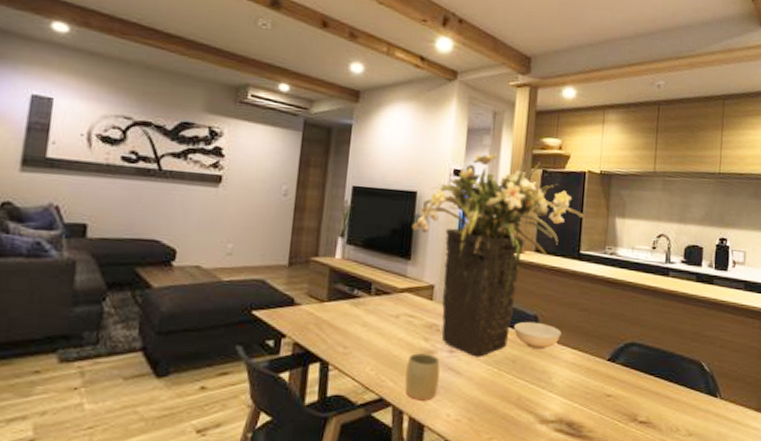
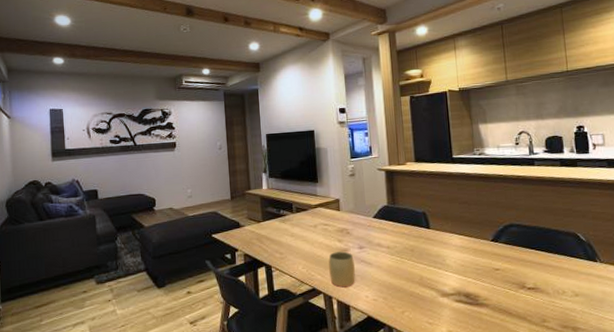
flower arrangement: present [411,153,584,357] -> none [314,88,451,250]
bowl: present [514,321,562,350] -> none [408,217,449,239]

